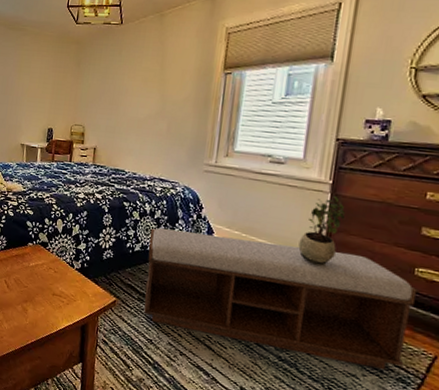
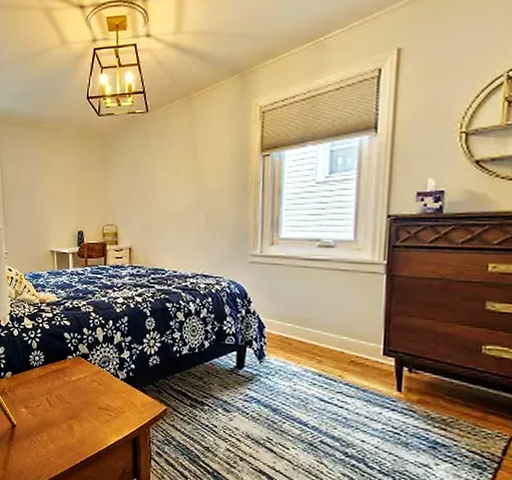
bench: present [143,228,417,370] -> none [196,327,486,457]
potted plant: present [298,196,345,266] -> none [356,277,403,352]

